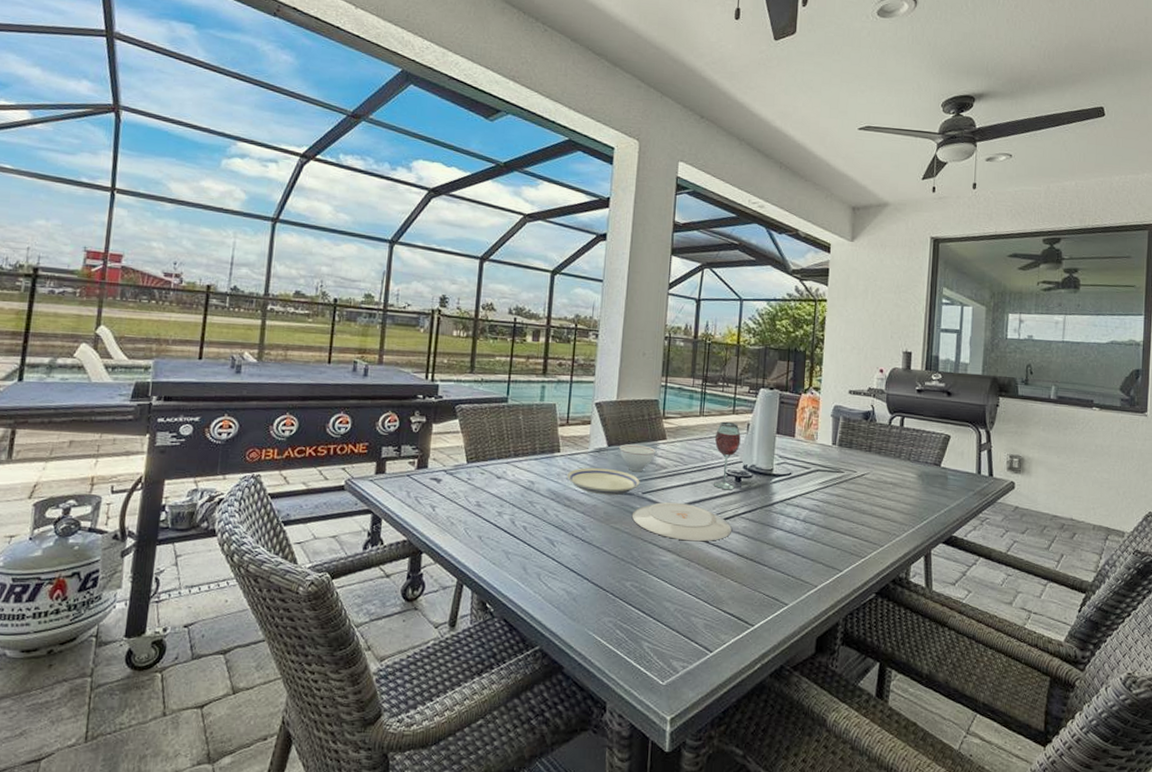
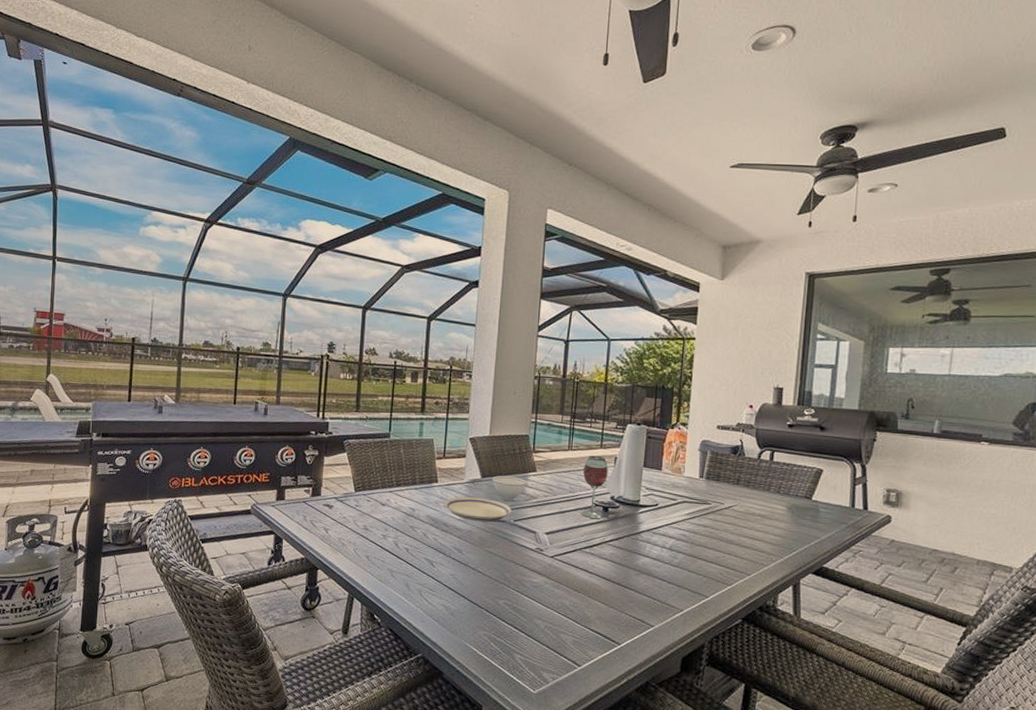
plate: present [631,501,732,542] -> none [504,529,599,566]

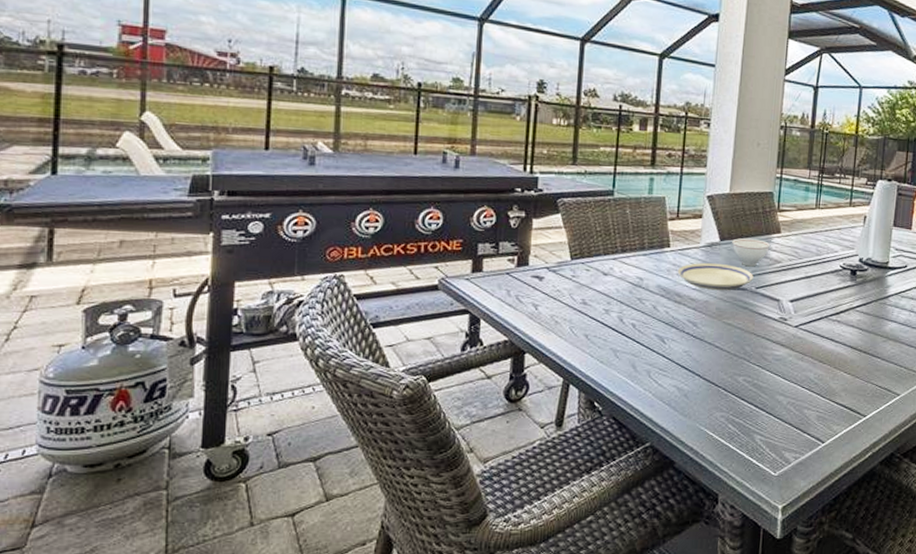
wineglass: present [582,455,608,519] -> none [829,214,857,284]

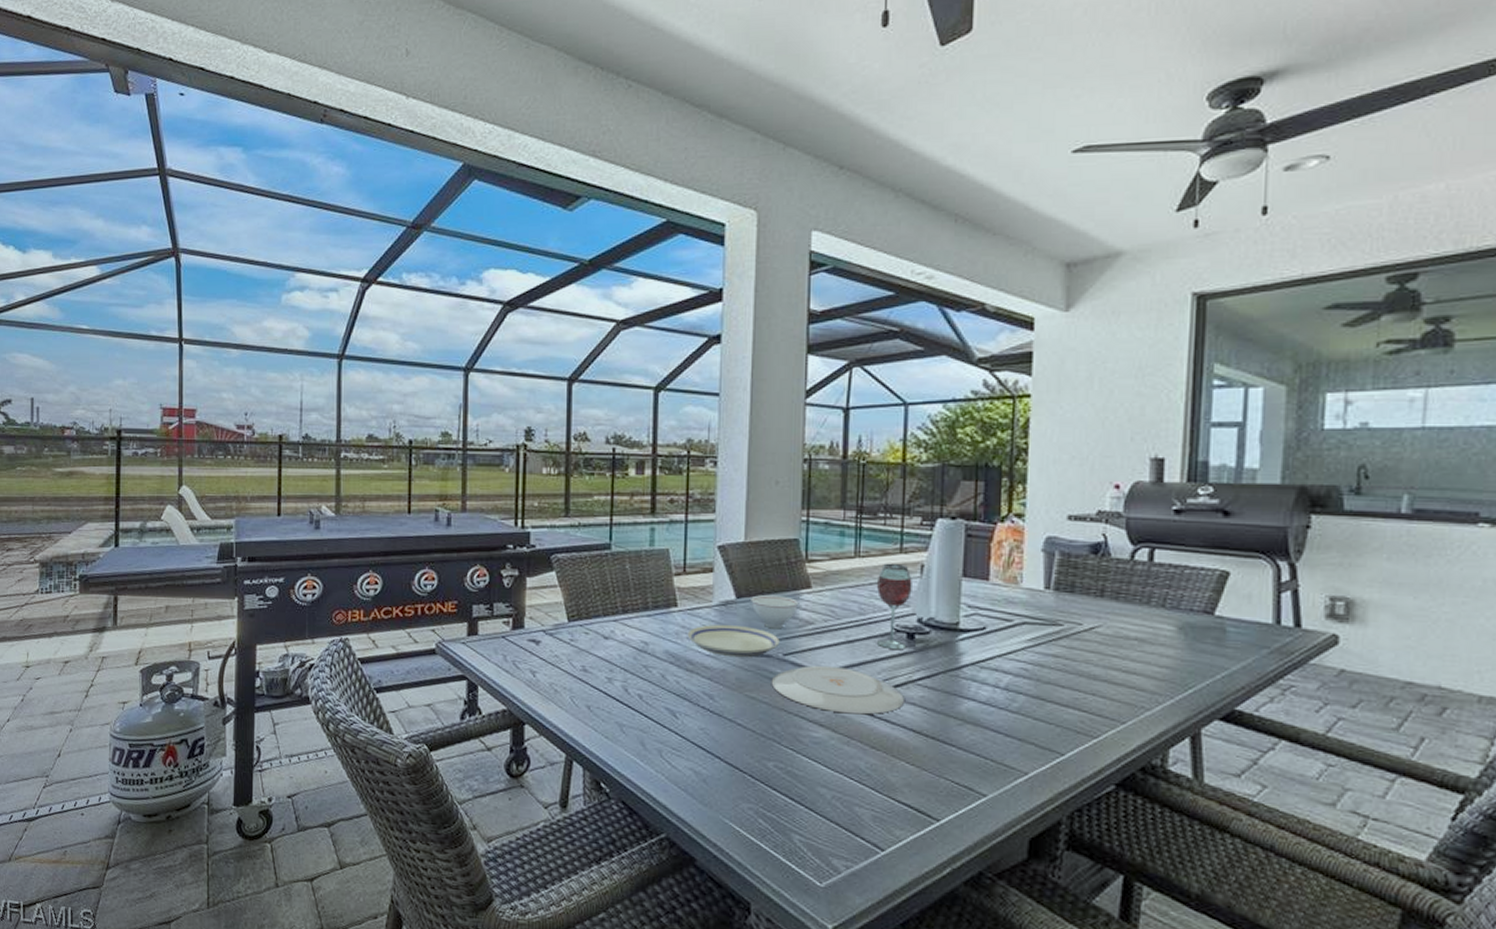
plate: none [744,296,846,336] -> present [771,665,904,715]
wineglass: none [829,214,857,284] -> present [877,563,912,650]

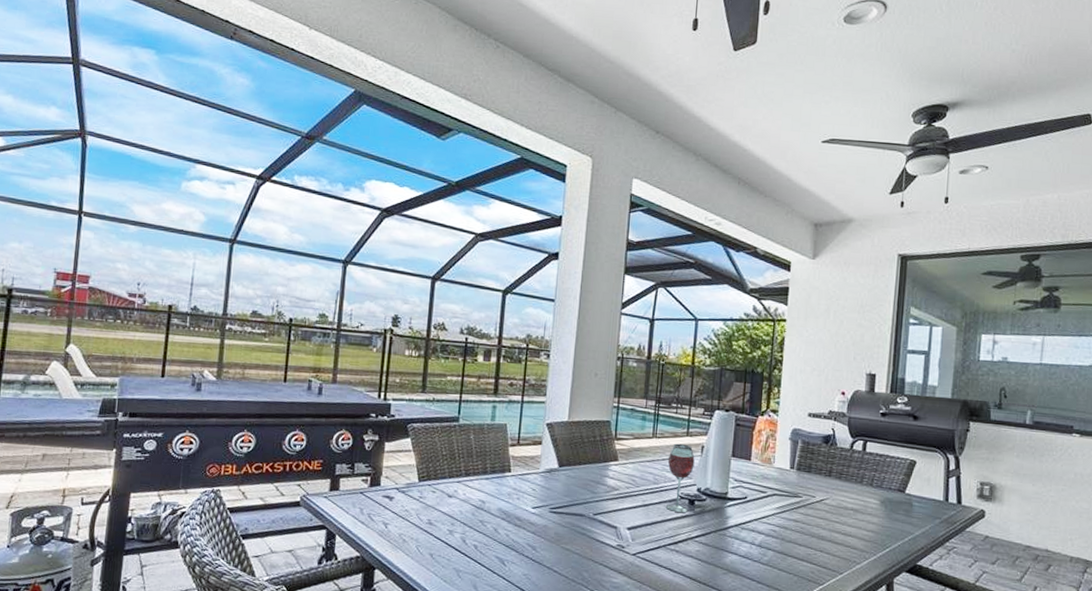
plate: present [687,624,780,658] -> none [517,488,591,516]
bowl: present [751,595,798,629] -> none [570,465,607,494]
plate: present [771,665,904,715] -> none [582,523,684,565]

